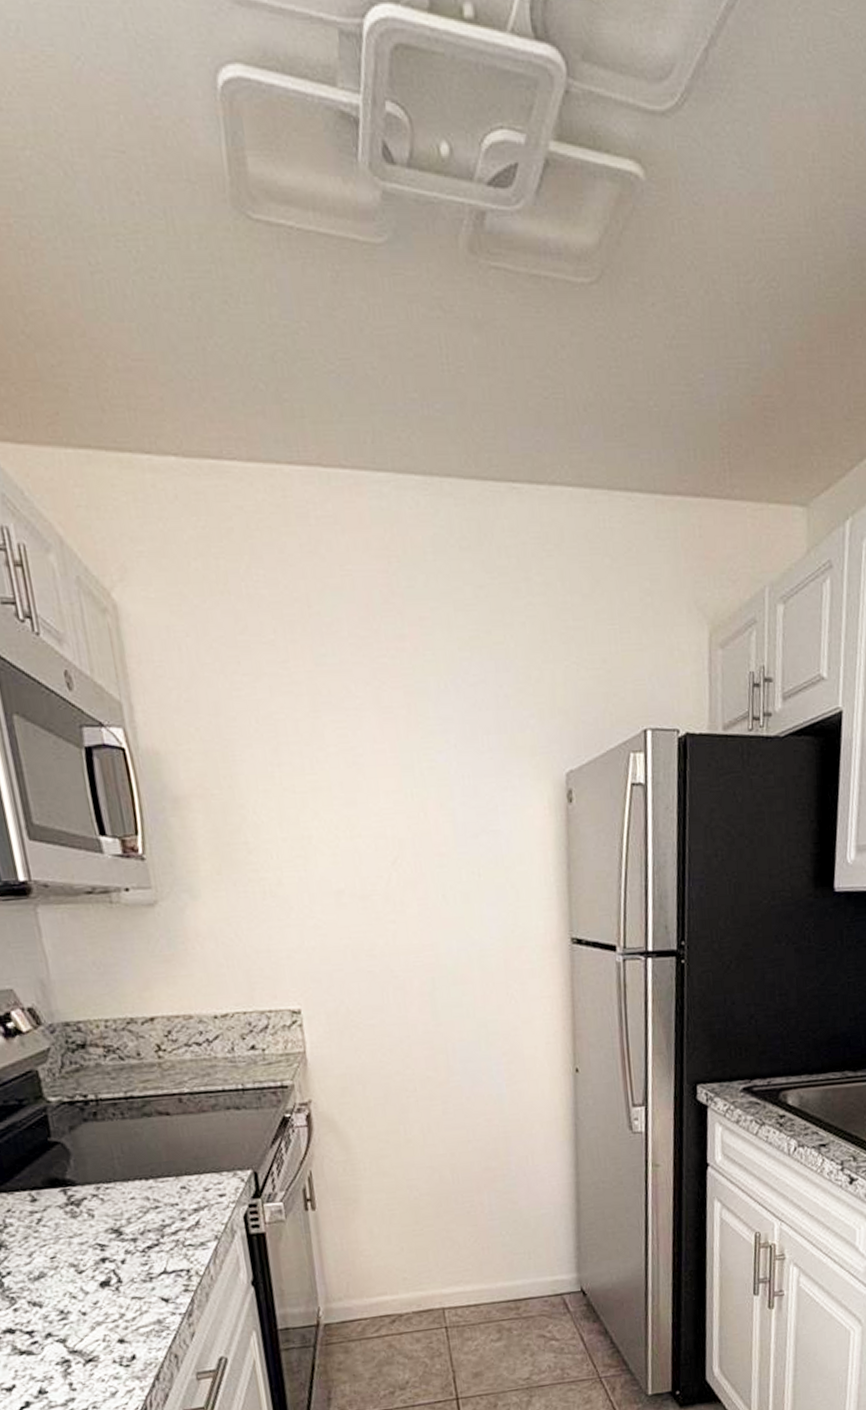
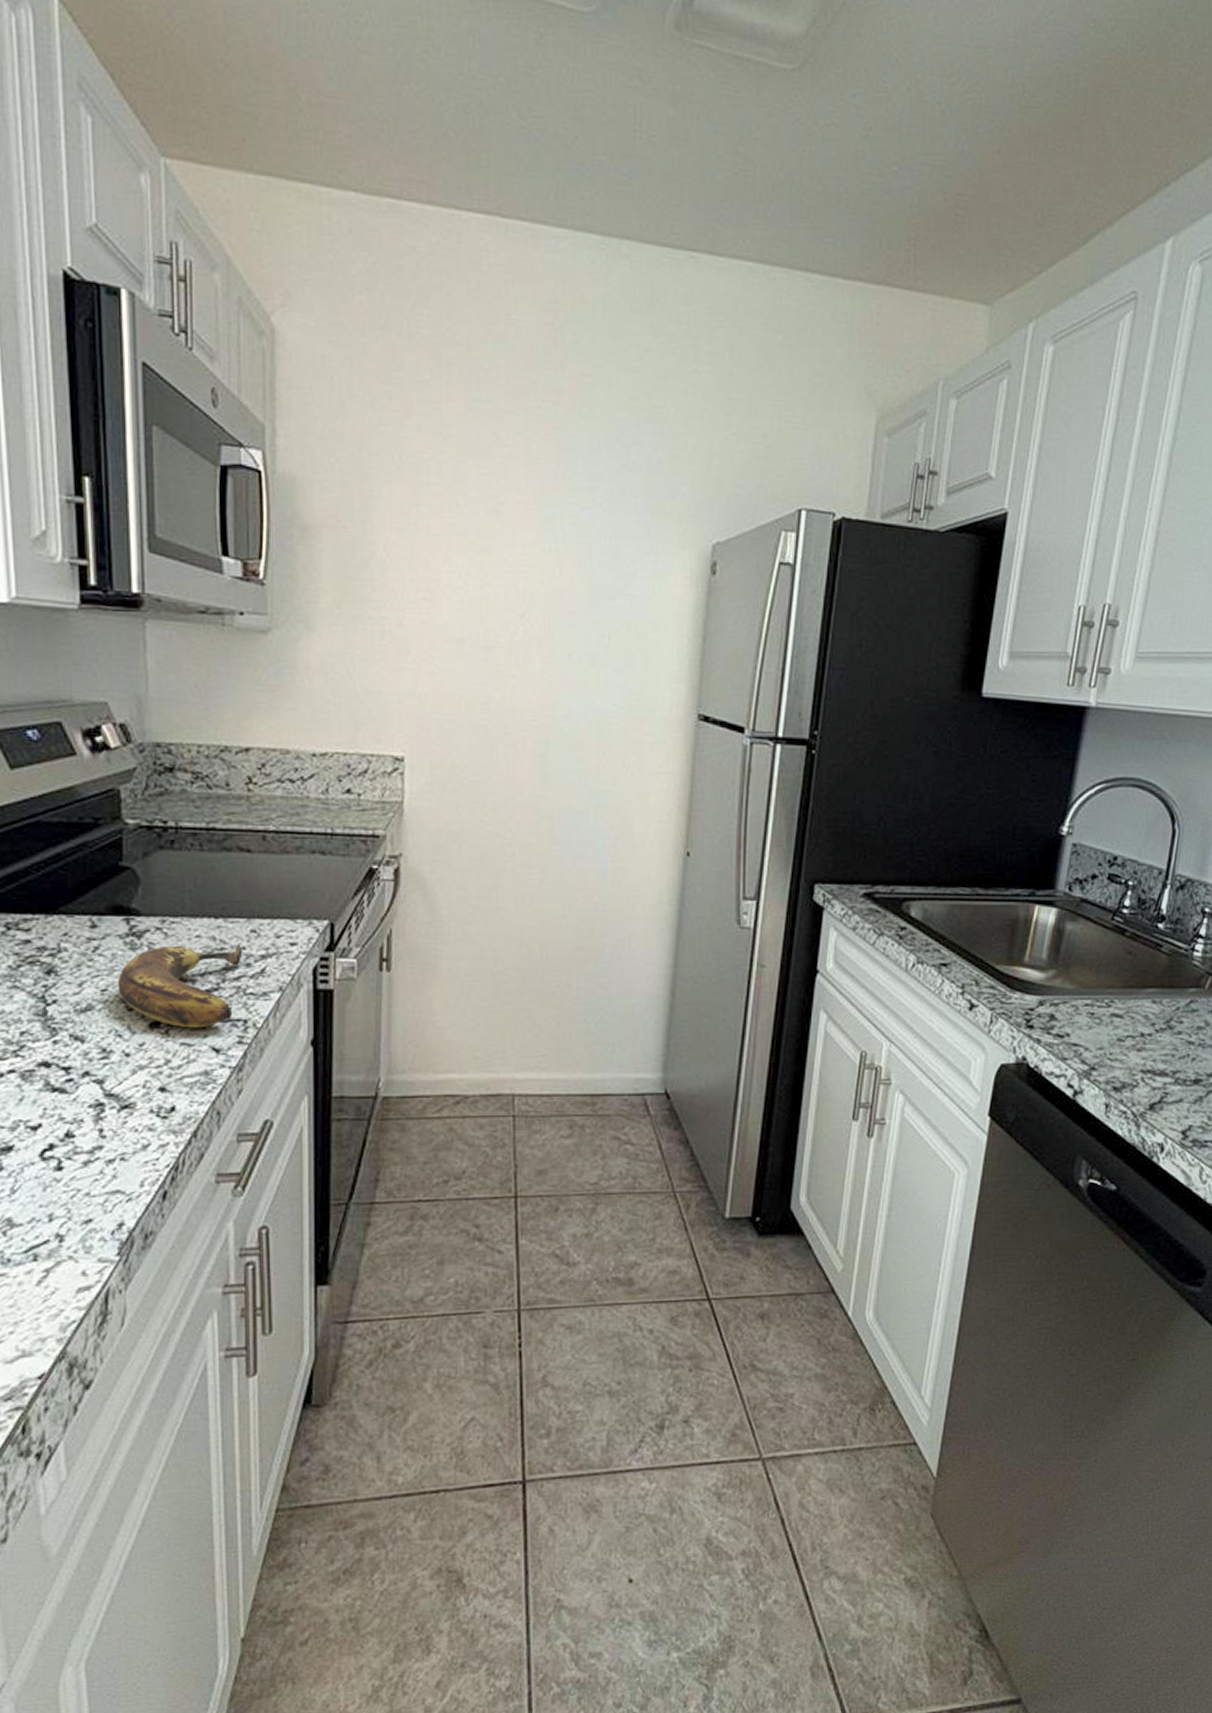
banana: none [64,1199,177,1283] -> present [117,943,243,1028]

